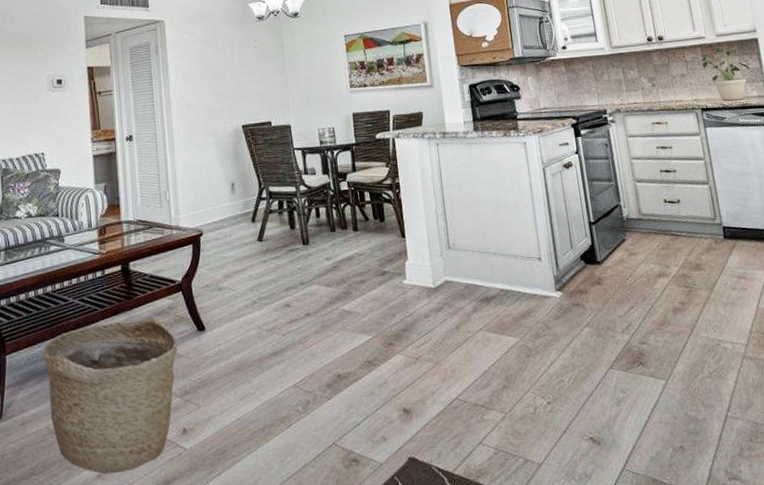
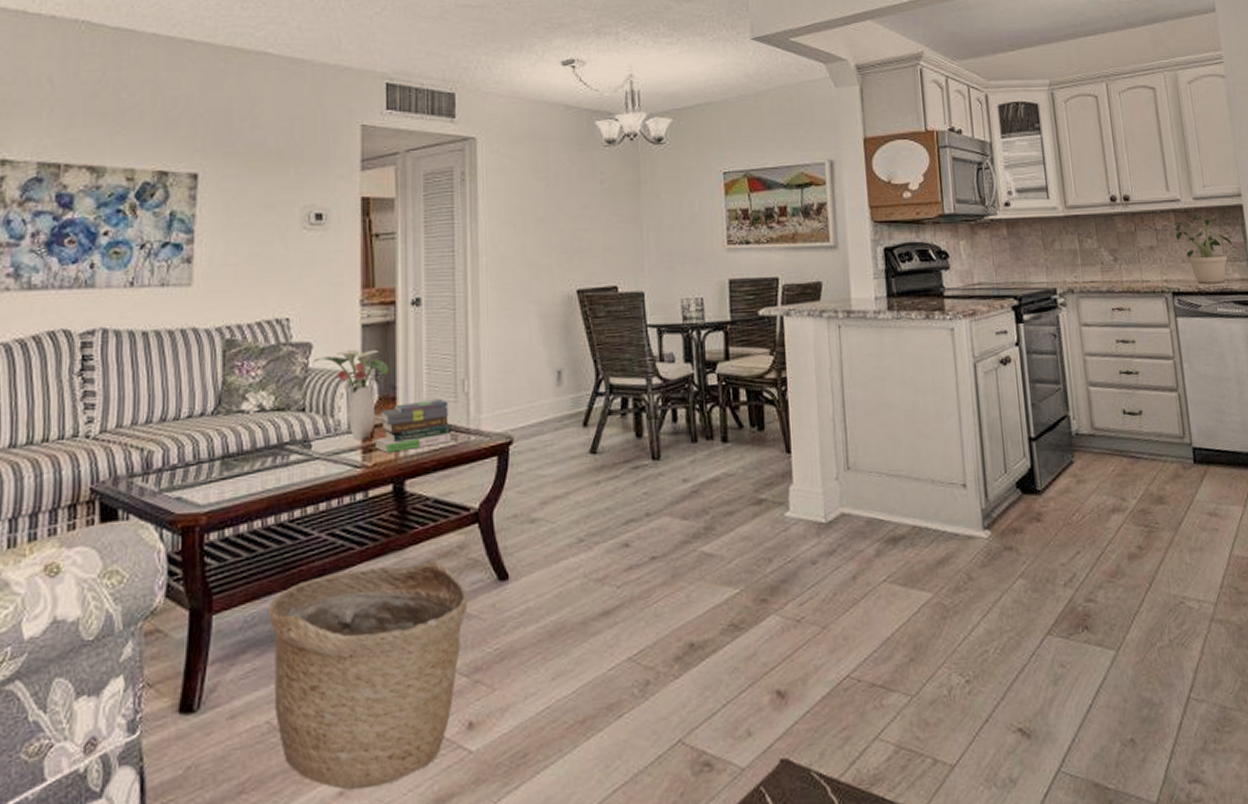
flower arrangement: none [61,172,113,236] -> present [312,349,388,441]
books: none [106,206,160,244] -> present [374,399,452,453]

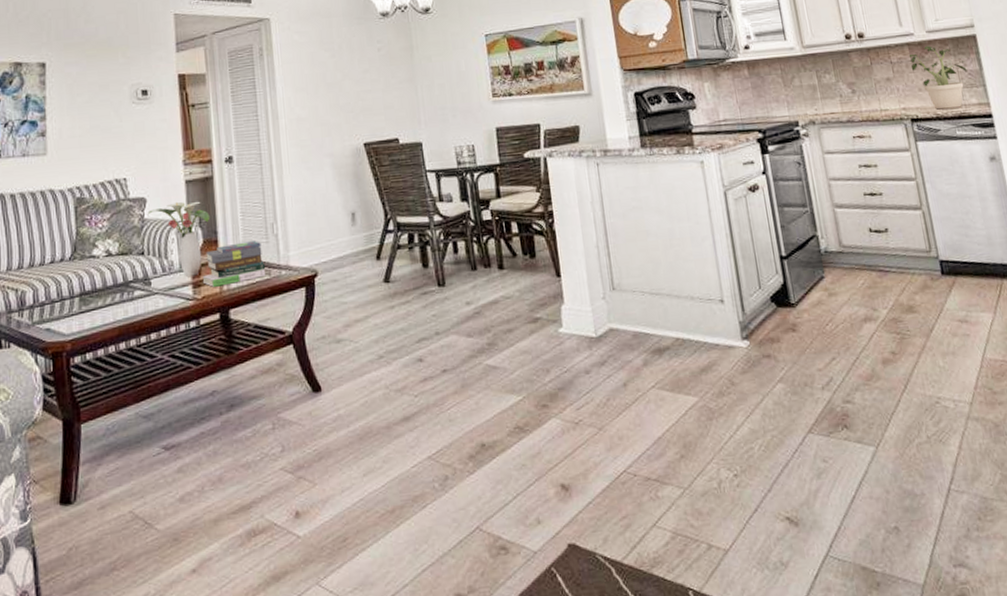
basket: present [268,561,468,791] -> none [125,377,289,569]

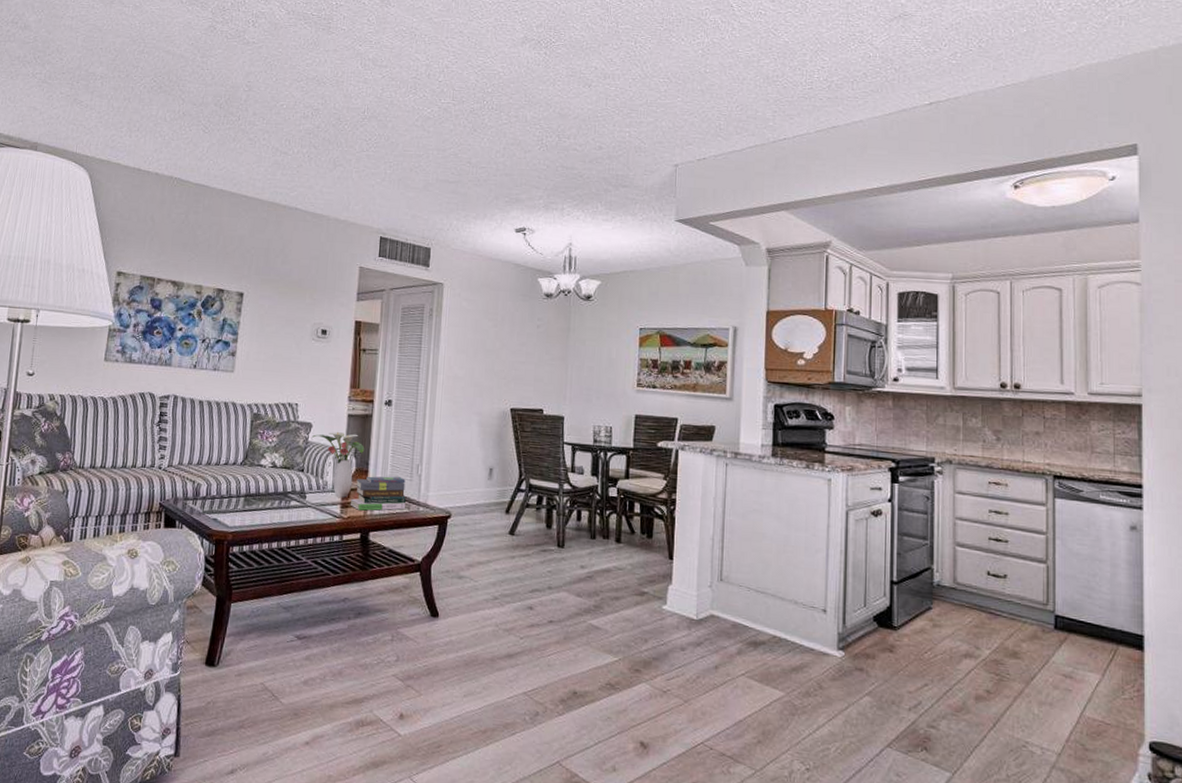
potted plant: present [910,45,968,110] -> none [1064,407,1125,473]

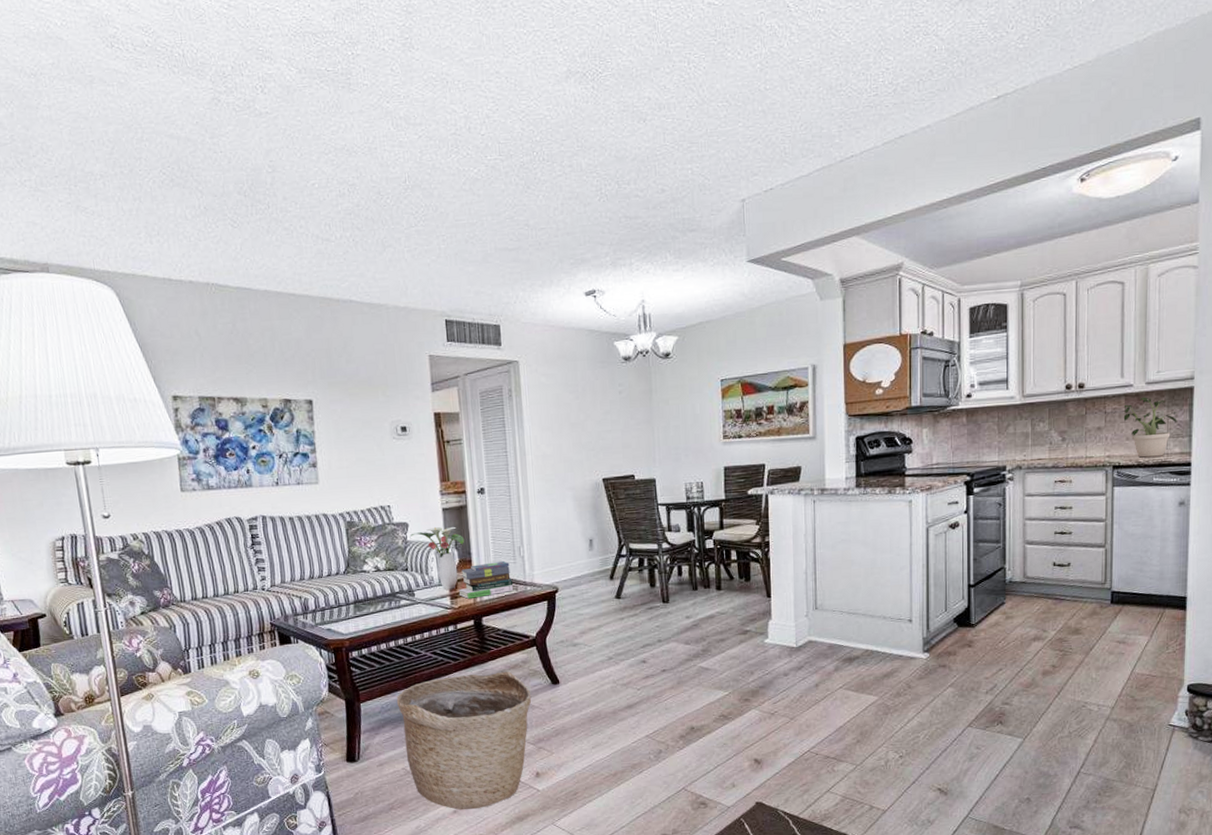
basket: none [267,589,408,744] -> present [396,671,532,810]
potted plant: none [1064,407,1125,473] -> present [1123,397,1177,458]

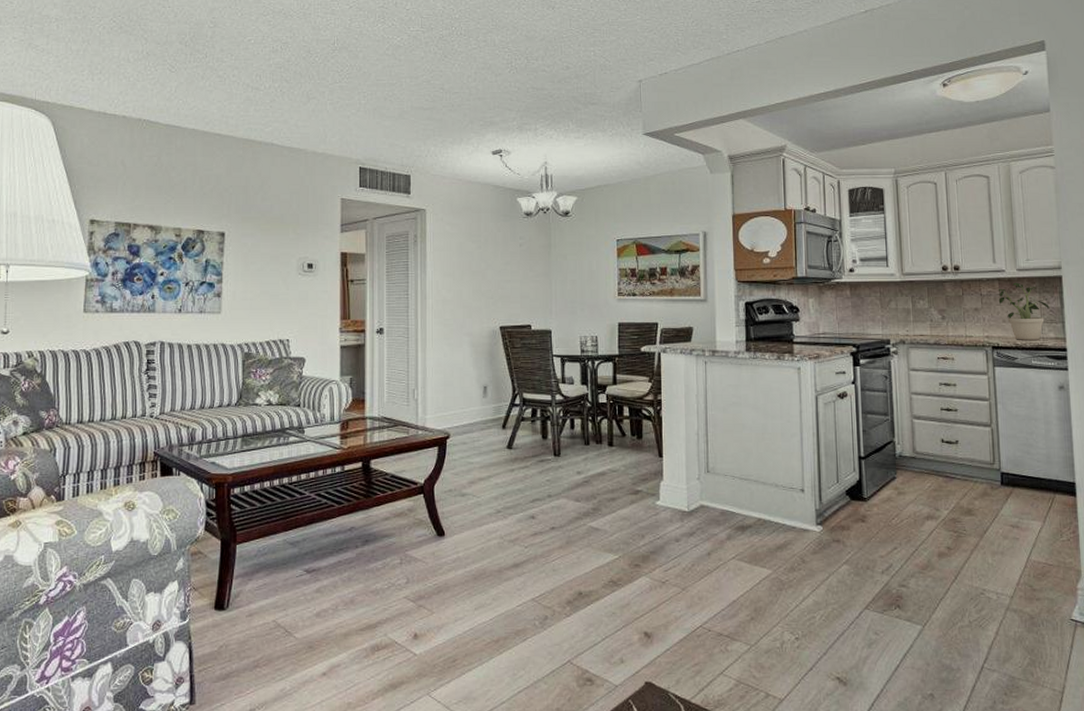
basket: present [396,671,532,810] -> none [274,519,415,673]
flower arrangement: present [409,526,464,591] -> none [305,363,359,430]
books: present [458,561,514,599] -> none [349,403,405,439]

